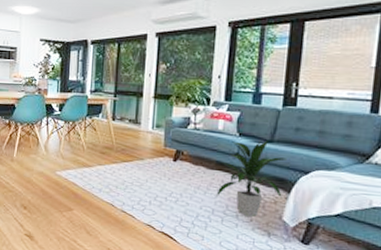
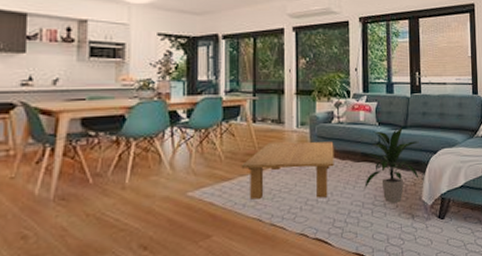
coffee table: none [99,140,188,198] -> present [241,141,334,200]

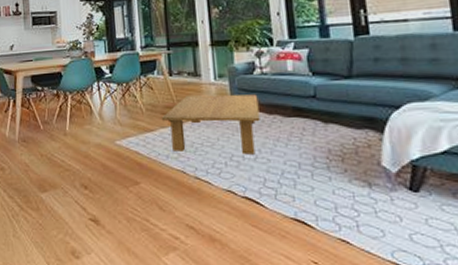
indoor plant: present [364,127,419,203] -> none [299,77,376,166]

